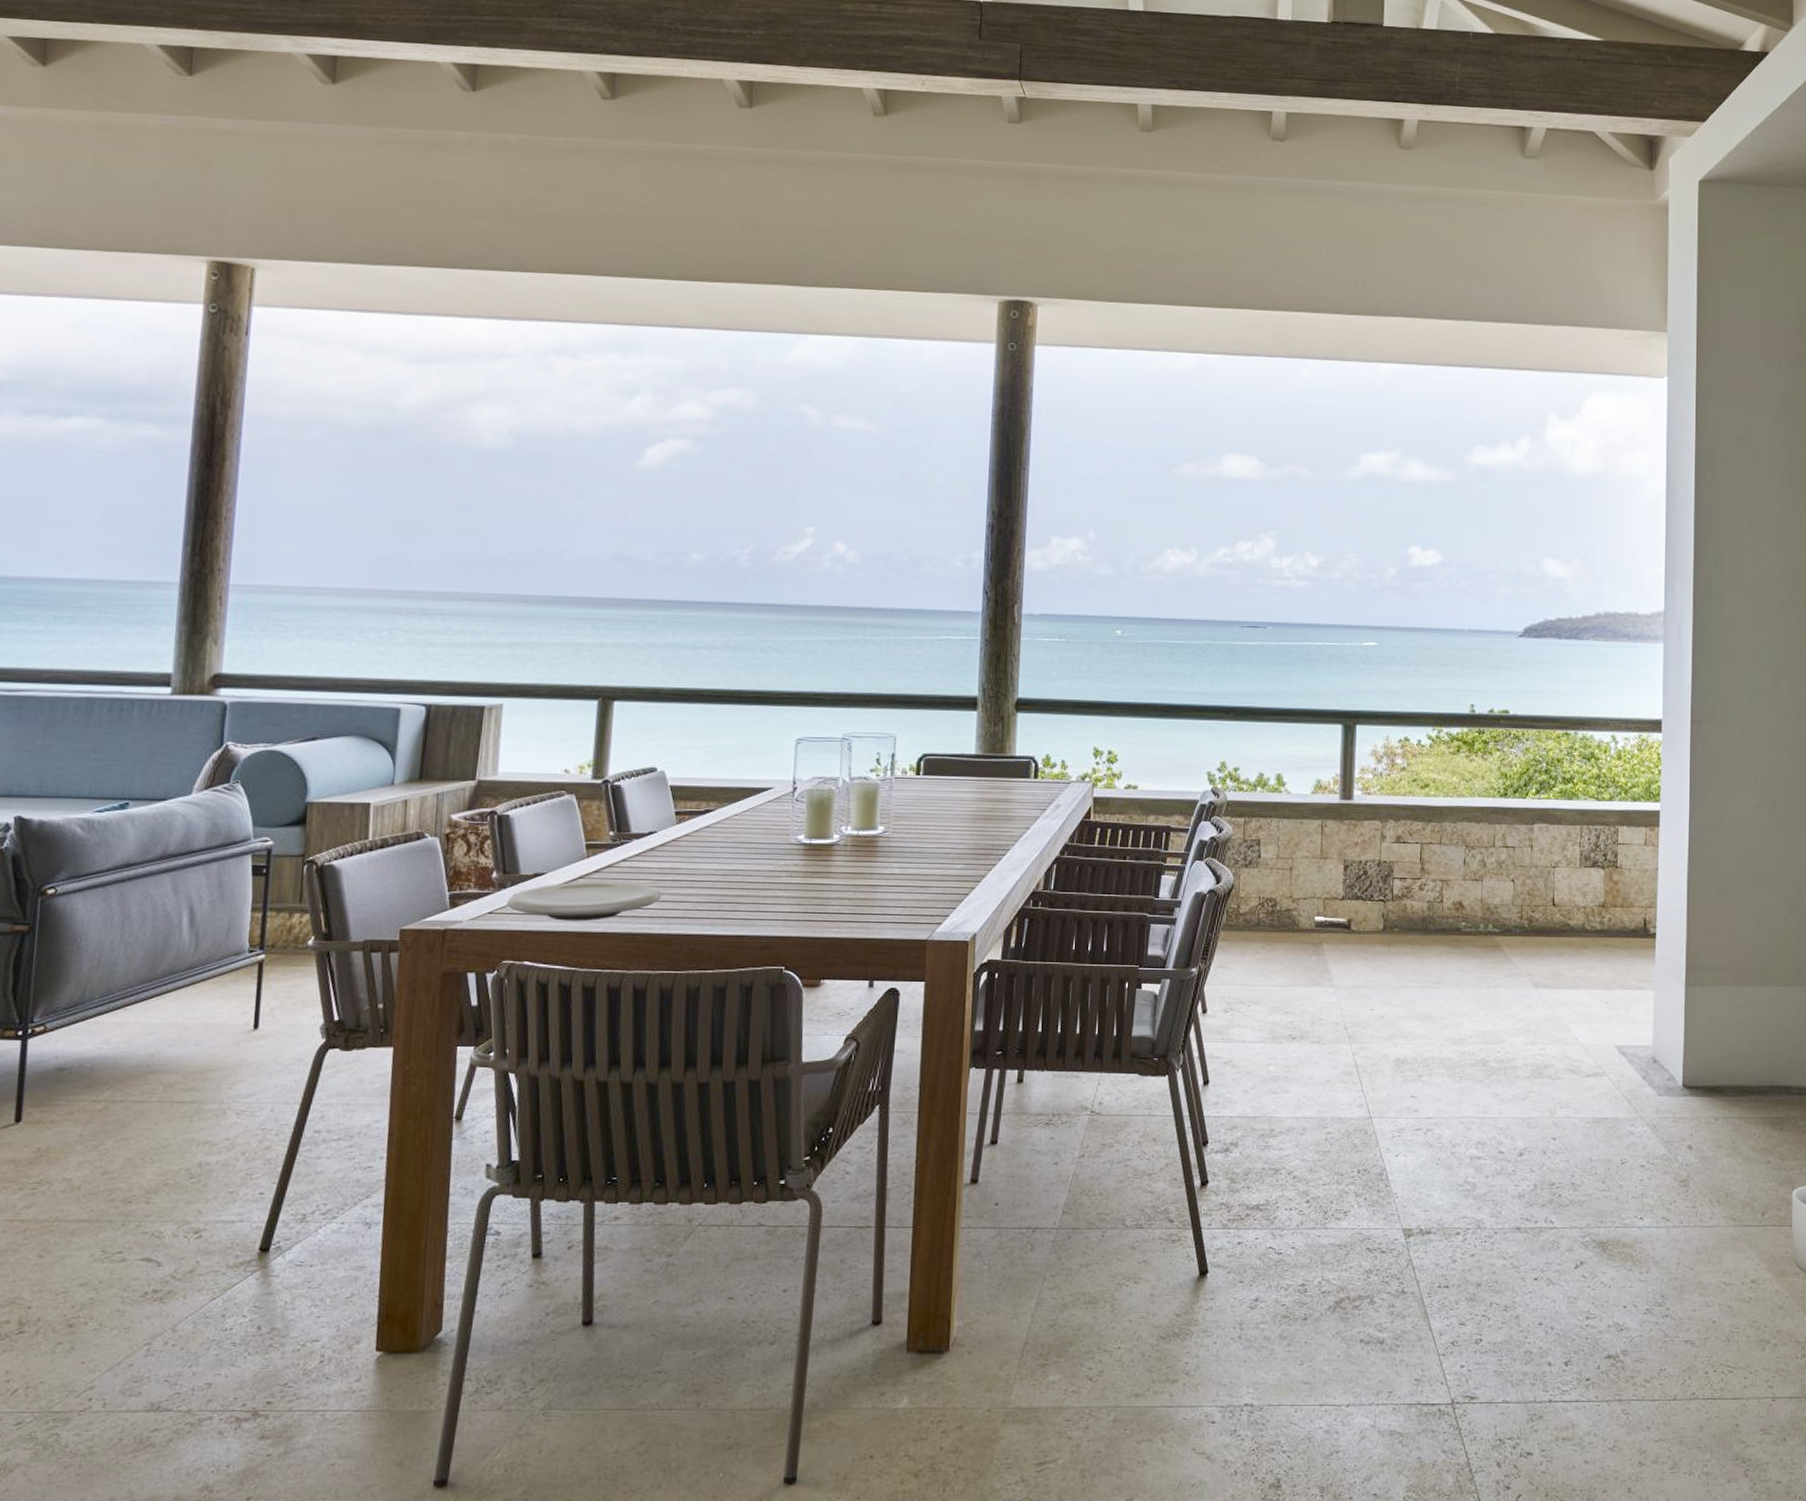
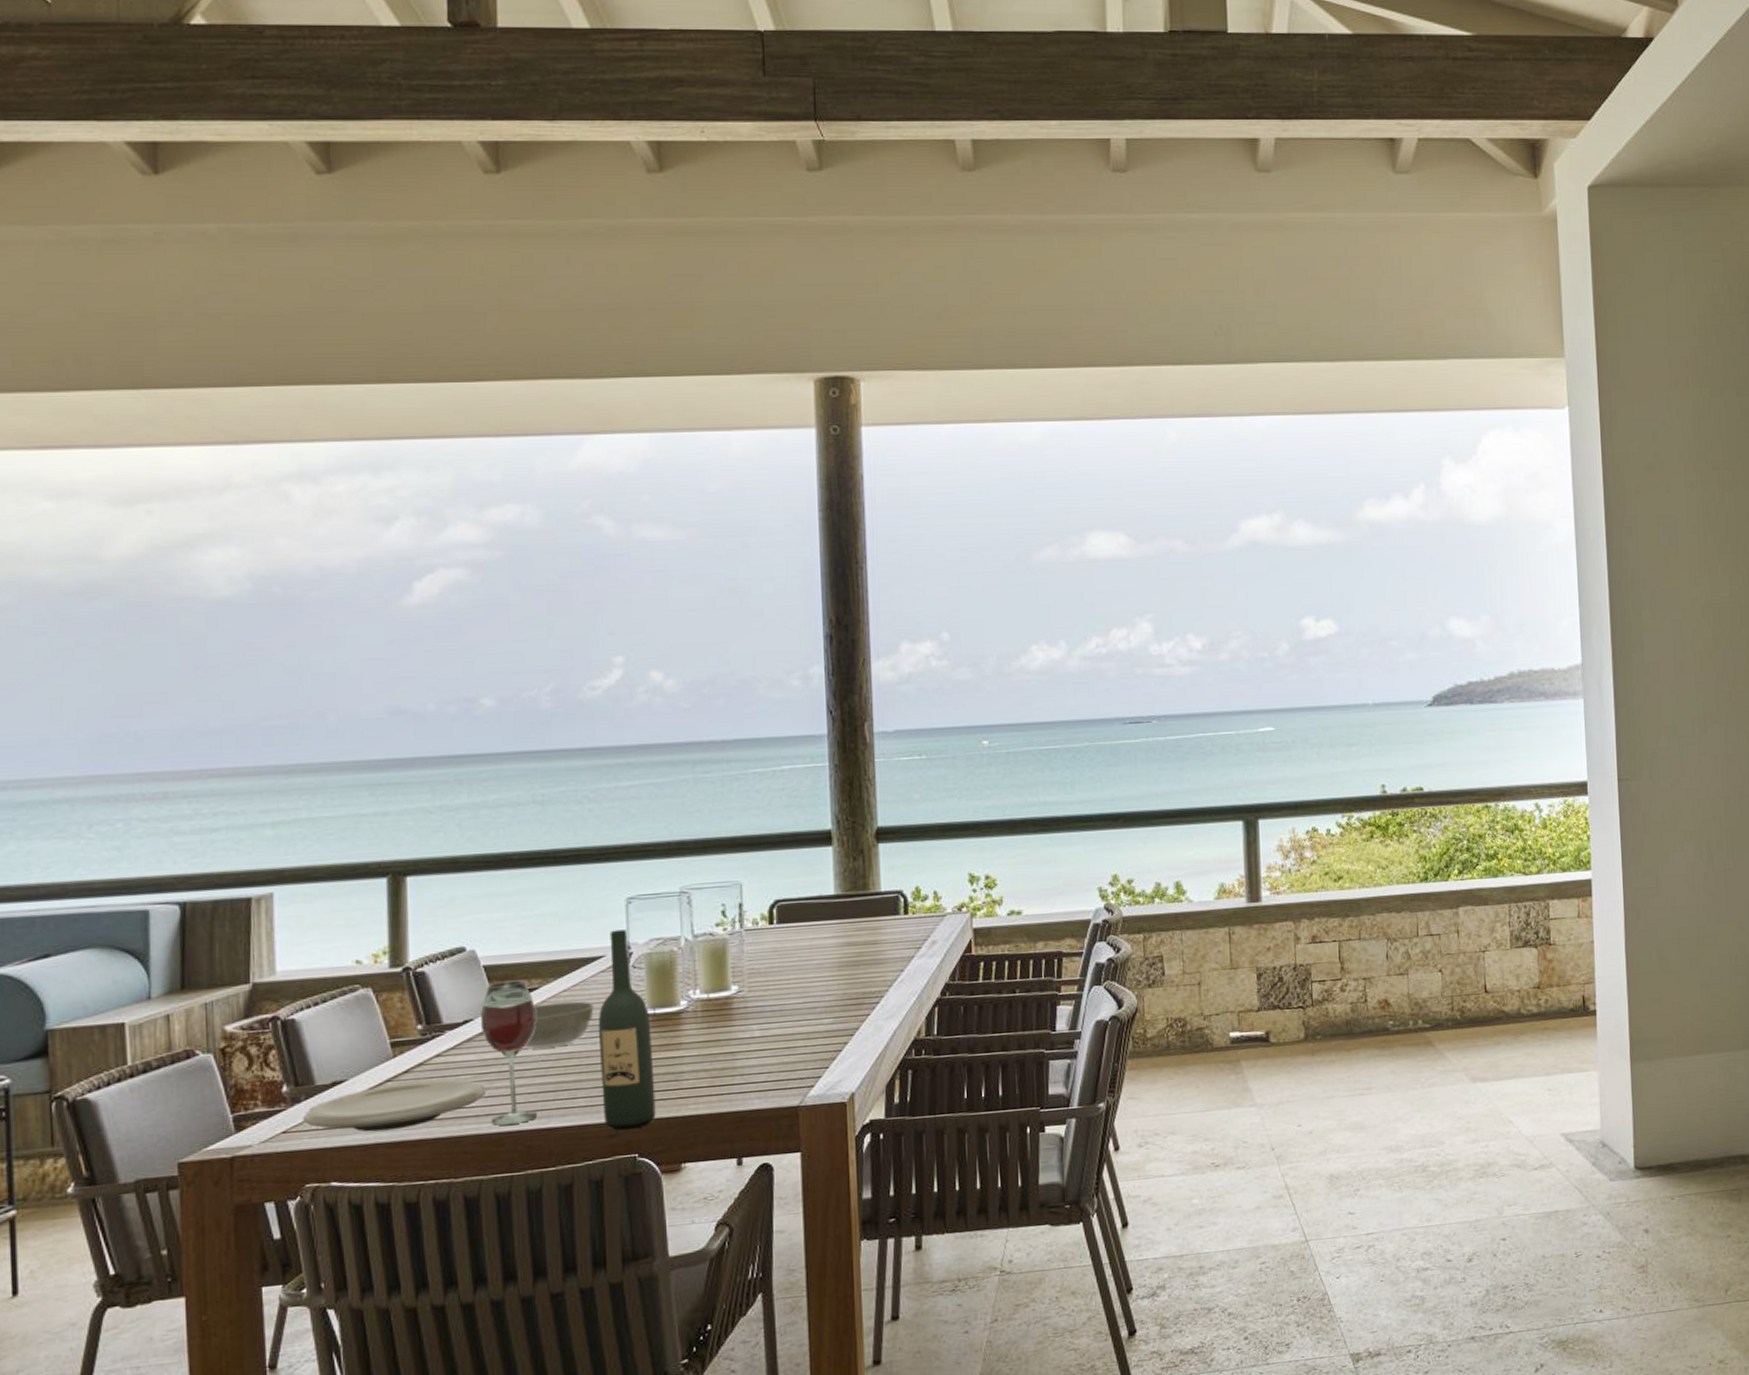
wineglass: none [663,801,710,928] -> present [481,980,538,1126]
bowl: none [696,824,760,864] -> present [523,1001,594,1049]
wine bottle: none [758,766,807,945] -> present [598,929,656,1131]

